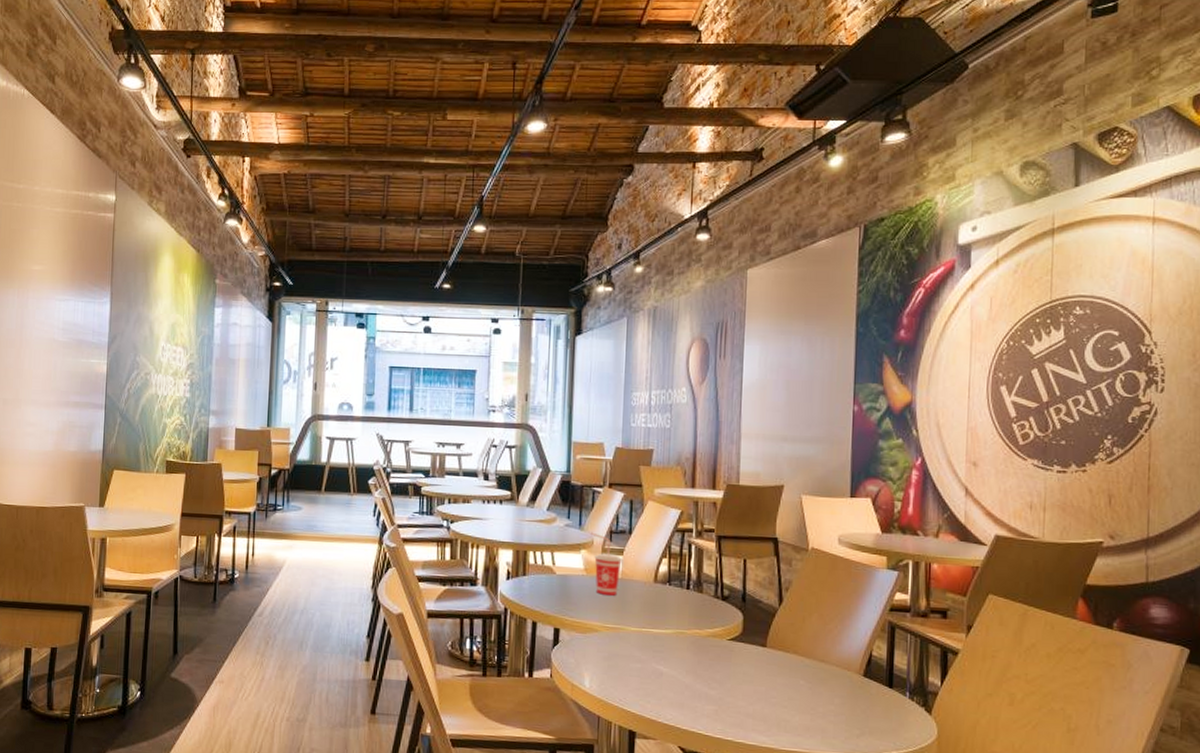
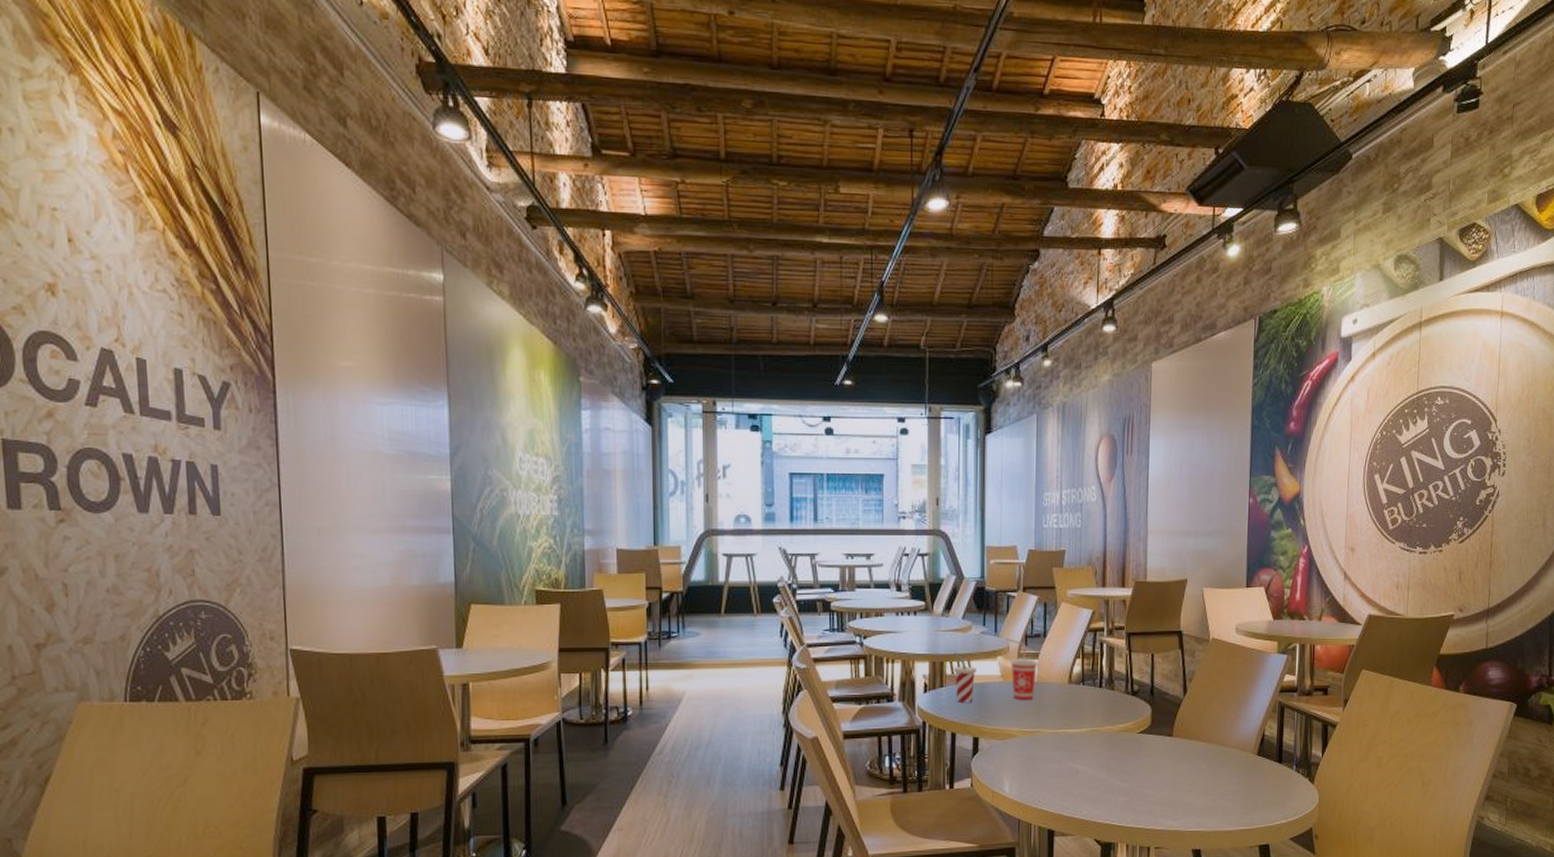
beverage cup: none [536,542,560,594] -> present [953,652,976,704]

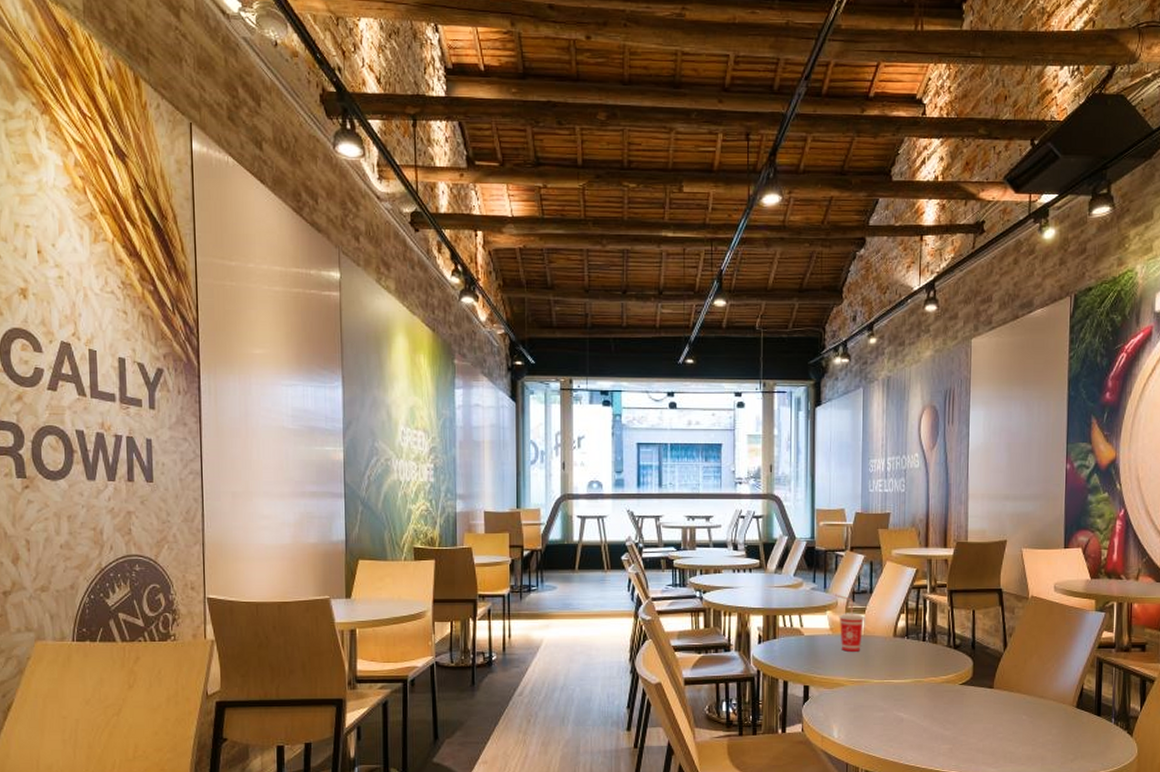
beverage cup: present [953,652,976,704] -> none [785,606,807,654]

